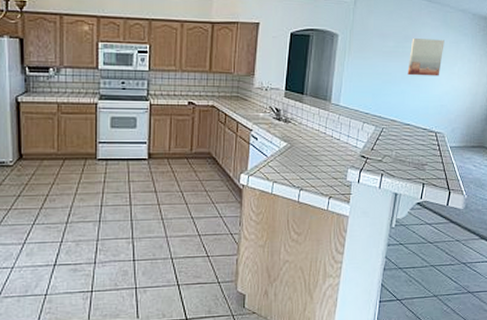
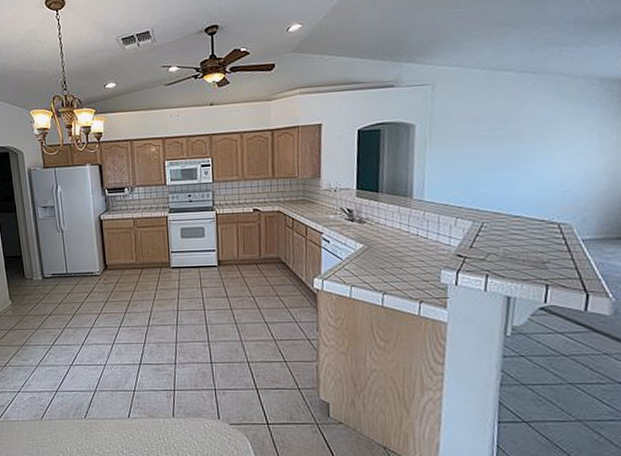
wall art: present [407,38,445,76] -> none [510,114,561,161]

